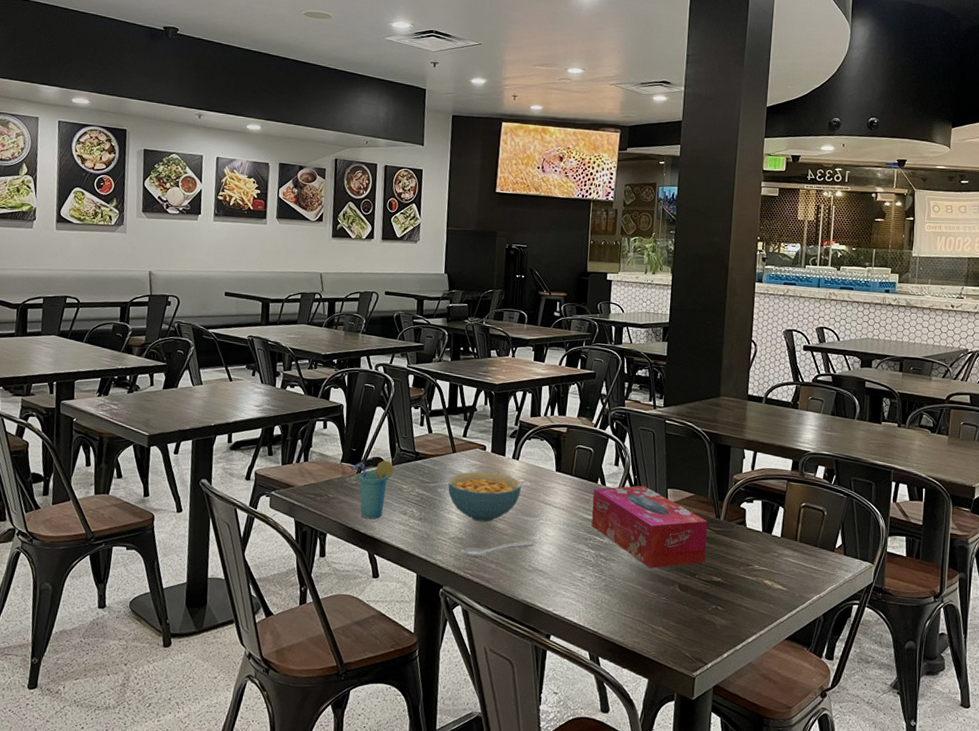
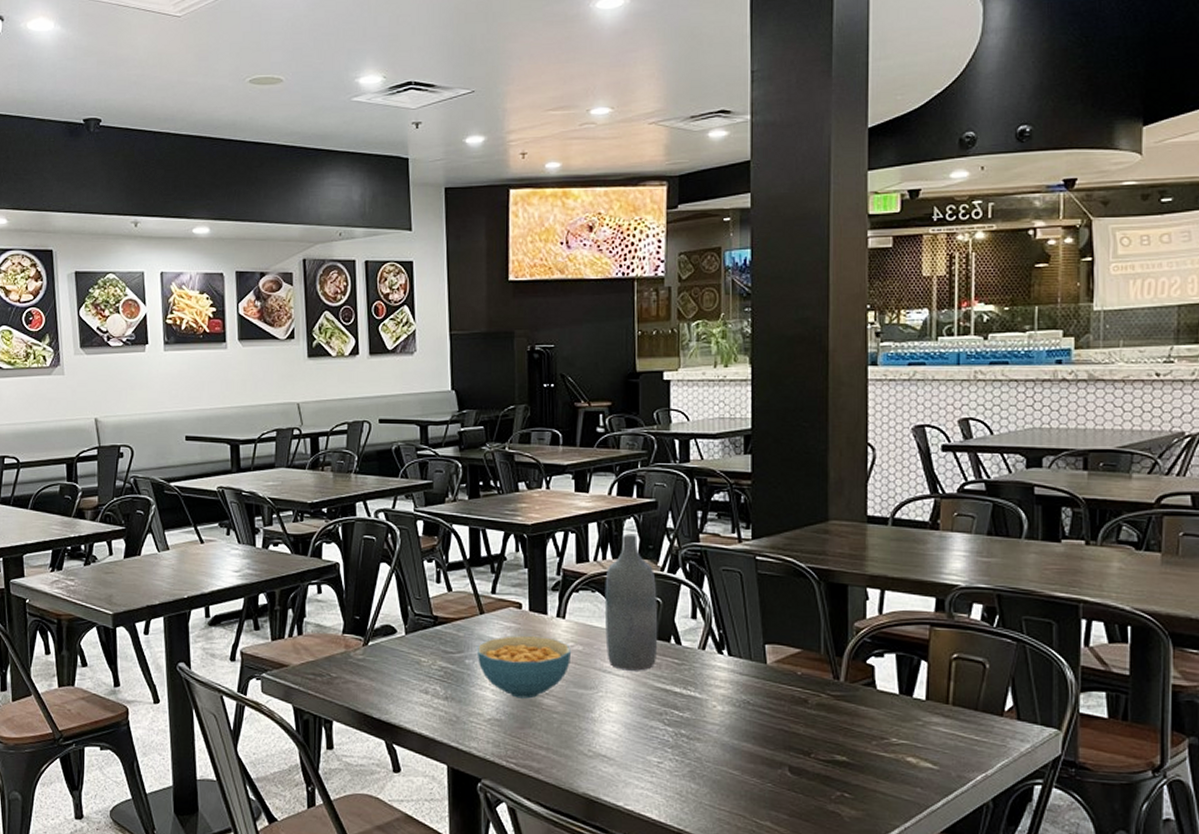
cup: present [350,460,394,520] -> none [355,628,408,702]
spoon: present [461,541,534,558] -> none [500,720,593,744]
bottle: none [548,396,590,505] -> present [604,533,658,671]
tissue box: present [591,485,708,568] -> none [665,642,823,748]

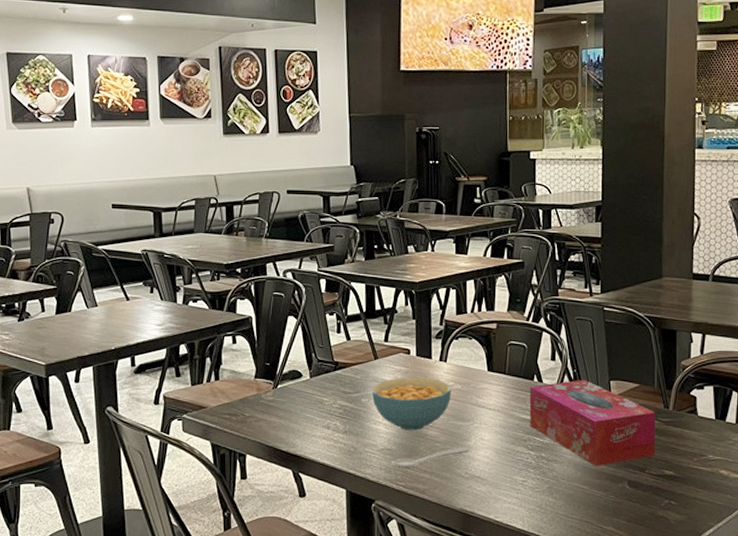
spoon: none [500,720,593,744] -> present [391,447,469,469]
bottle: present [604,533,658,671] -> none [479,289,524,405]
tissue box: none [665,642,823,748] -> present [529,379,656,466]

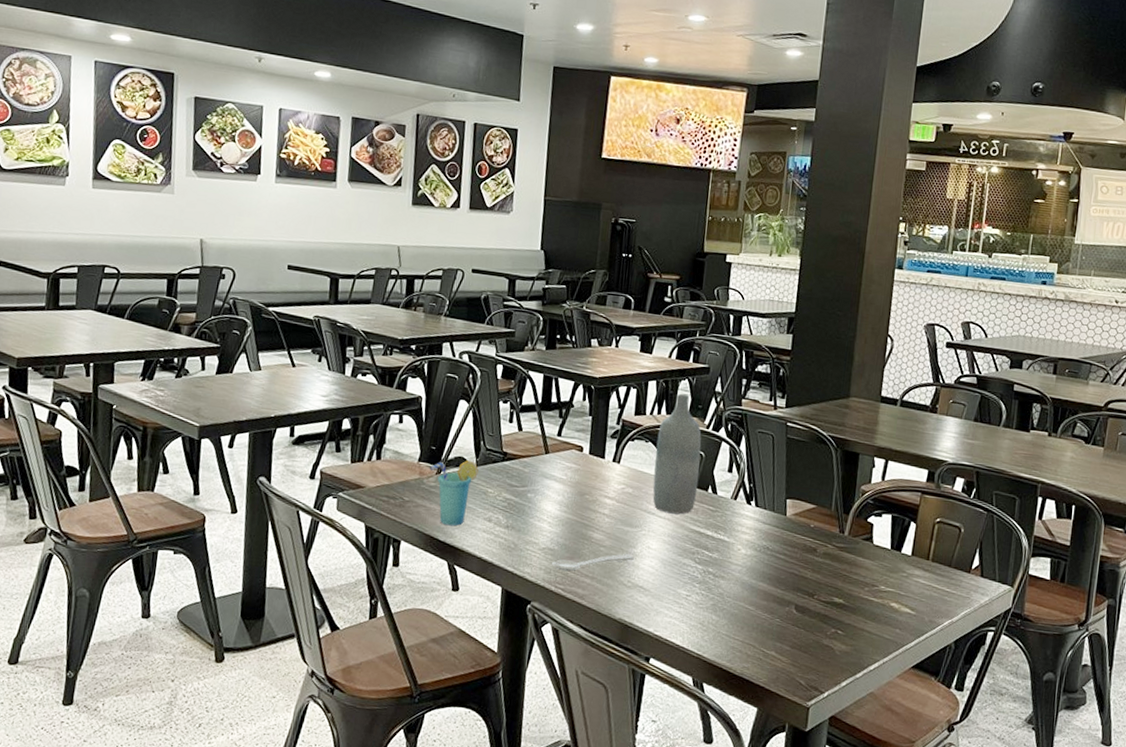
cup: none [265,373,313,436] -> present [429,460,479,526]
cereal bowl: present [371,377,452,431] -> none [538,475,623,532]
bottle: none [479,289,524,405] -> present [652,393,702,515]
tissue box: present [529,379,656,466] -> none [699,495,831,587]

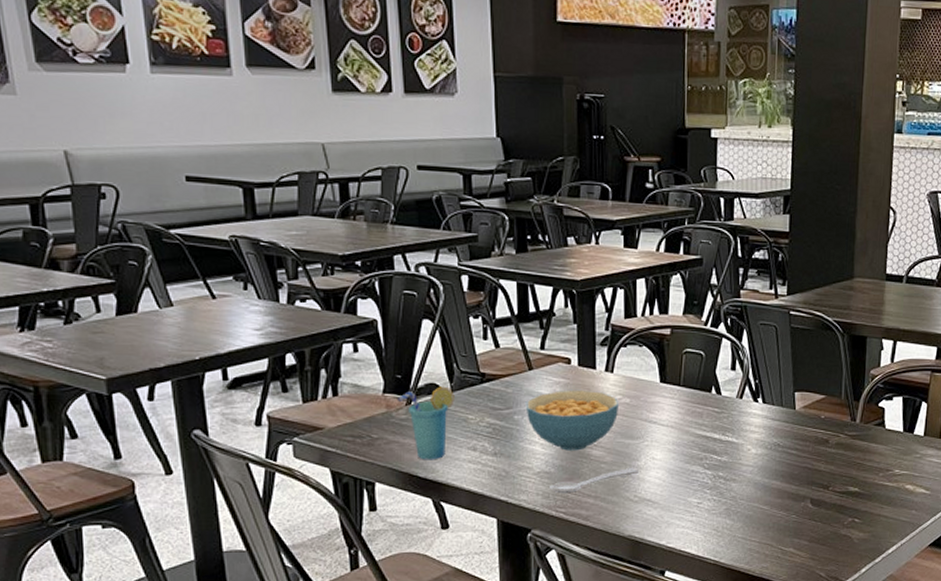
cereal bowl: none [538,475,623,532] -> present [525,389,620,451]
bottle: present [652,393,702,515] -> none [651,289,701,420]

